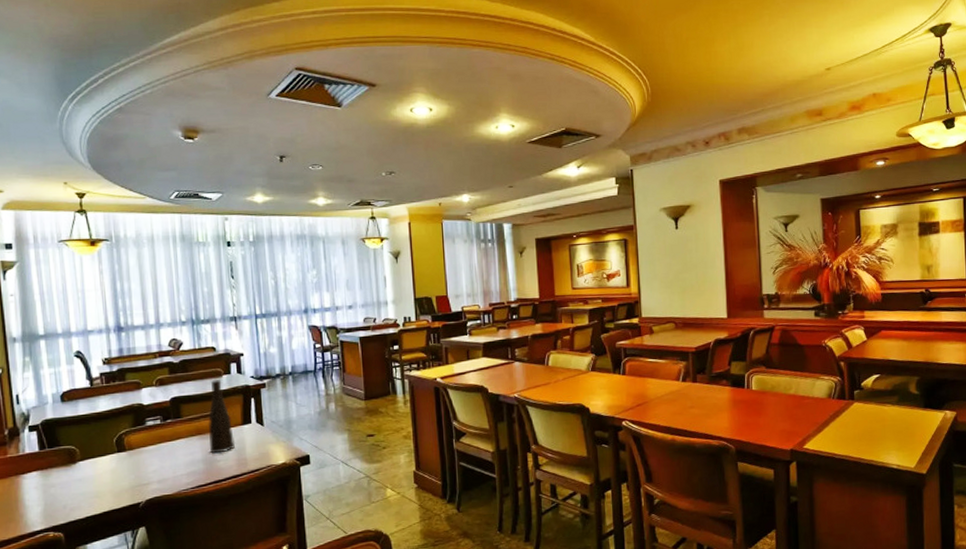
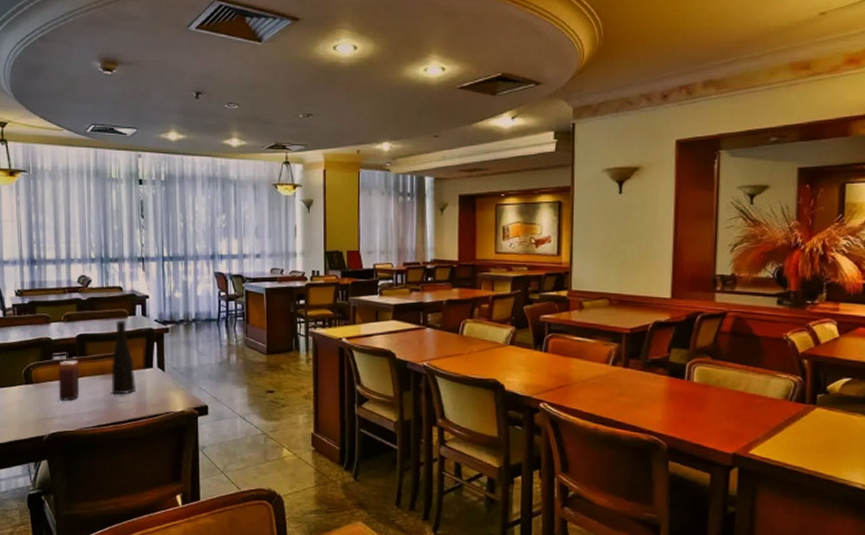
candle: none [152,423,177,465] -> present [58,360,80,401]

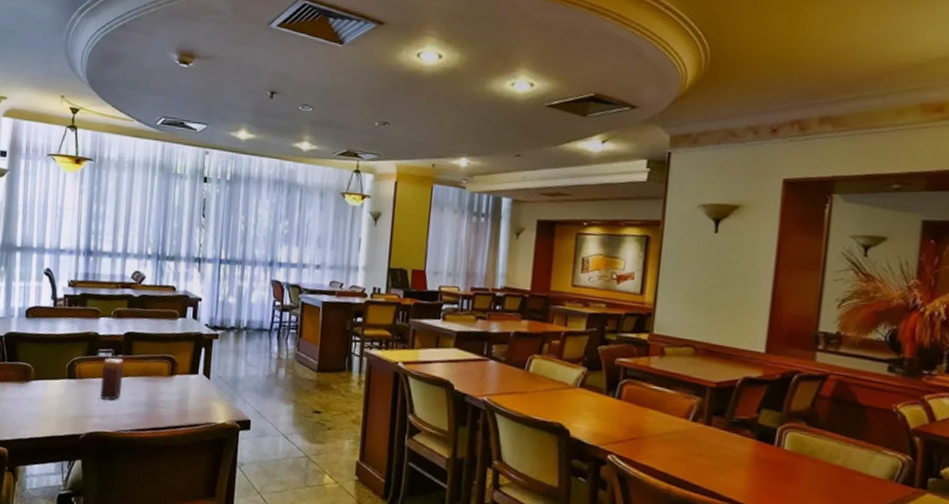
vase: present [111,319,137,395] -> none [153,320,180,400]

